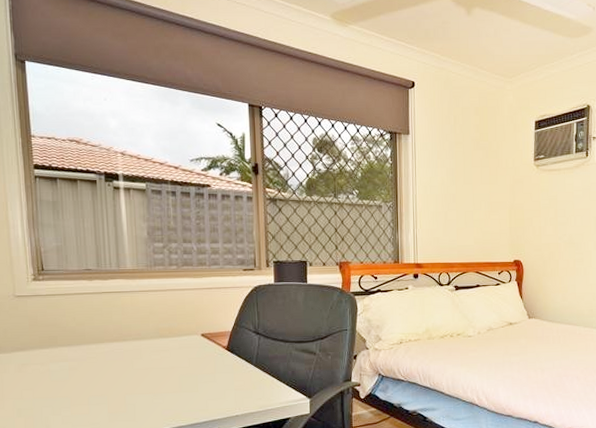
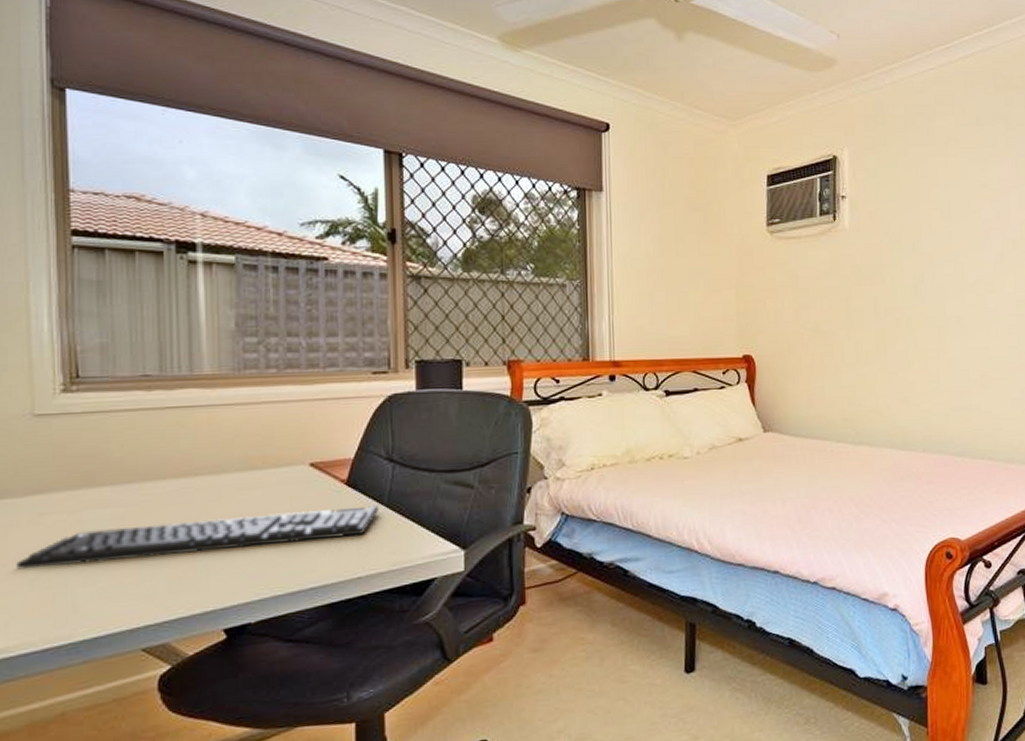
keyboard: none [9,365,250,402] -> present [16,505,380,570]

